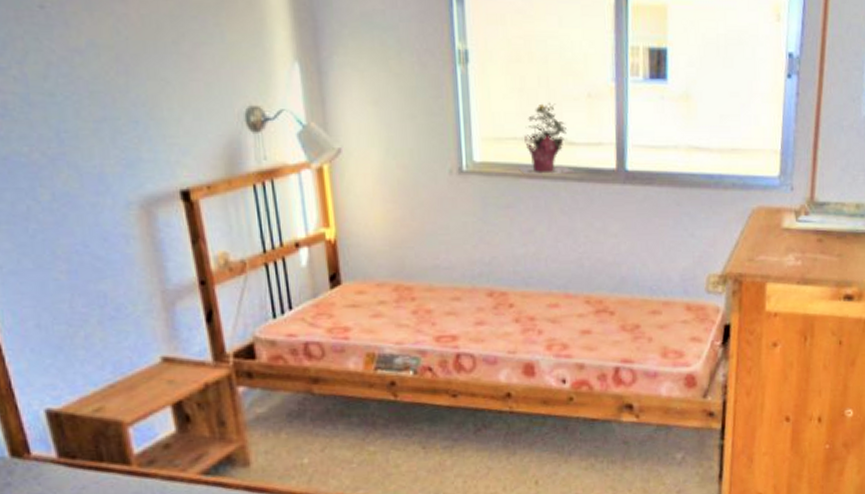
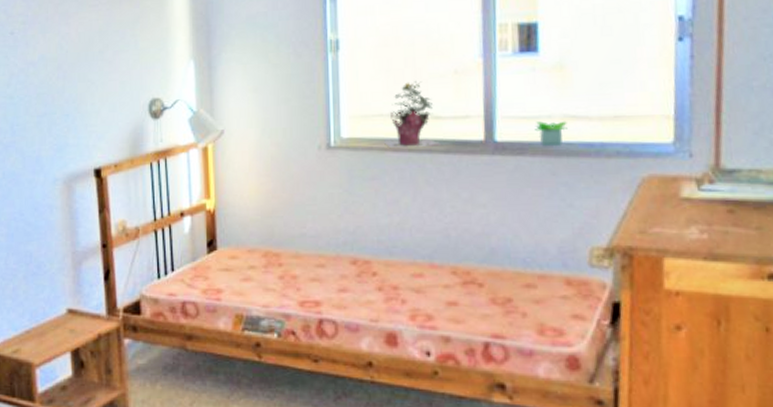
potted plant: none [662,152,691,178] -> present [535,121,568,147]

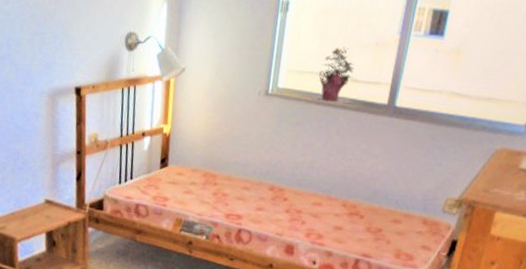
potted plant: present [535,121,568,147] -> none [427,94,452,117]

